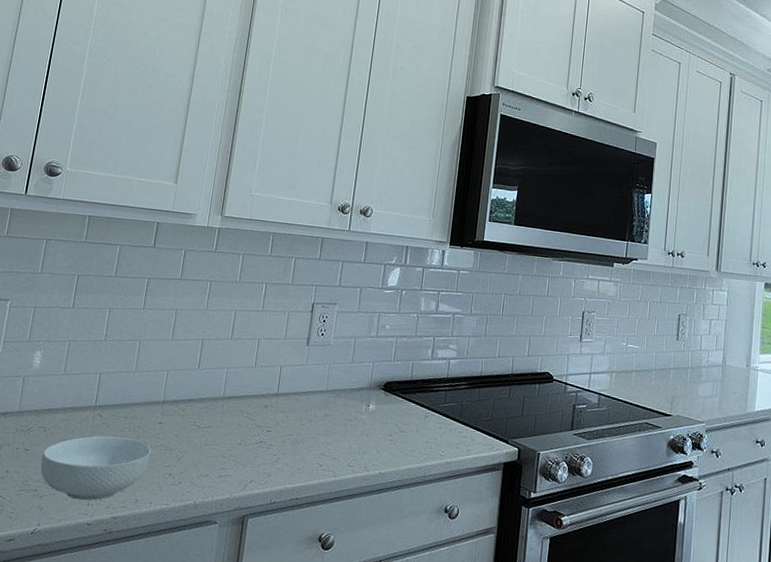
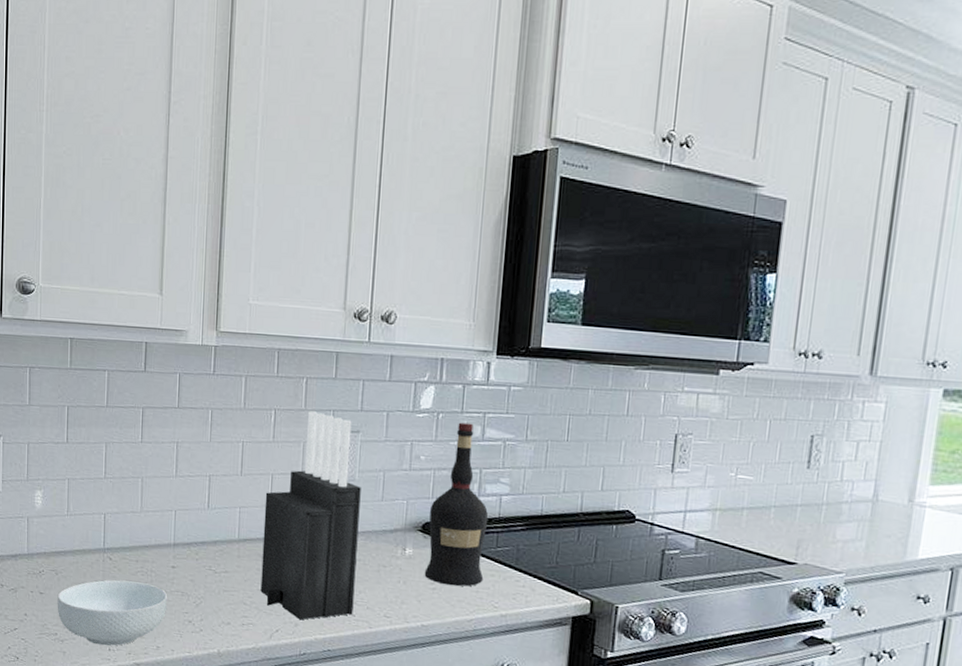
knife block: none [239,285,335,471] -> present [260,411,361,621]
liquor: none [384,298,439,438] -> present [424,422,489,587]

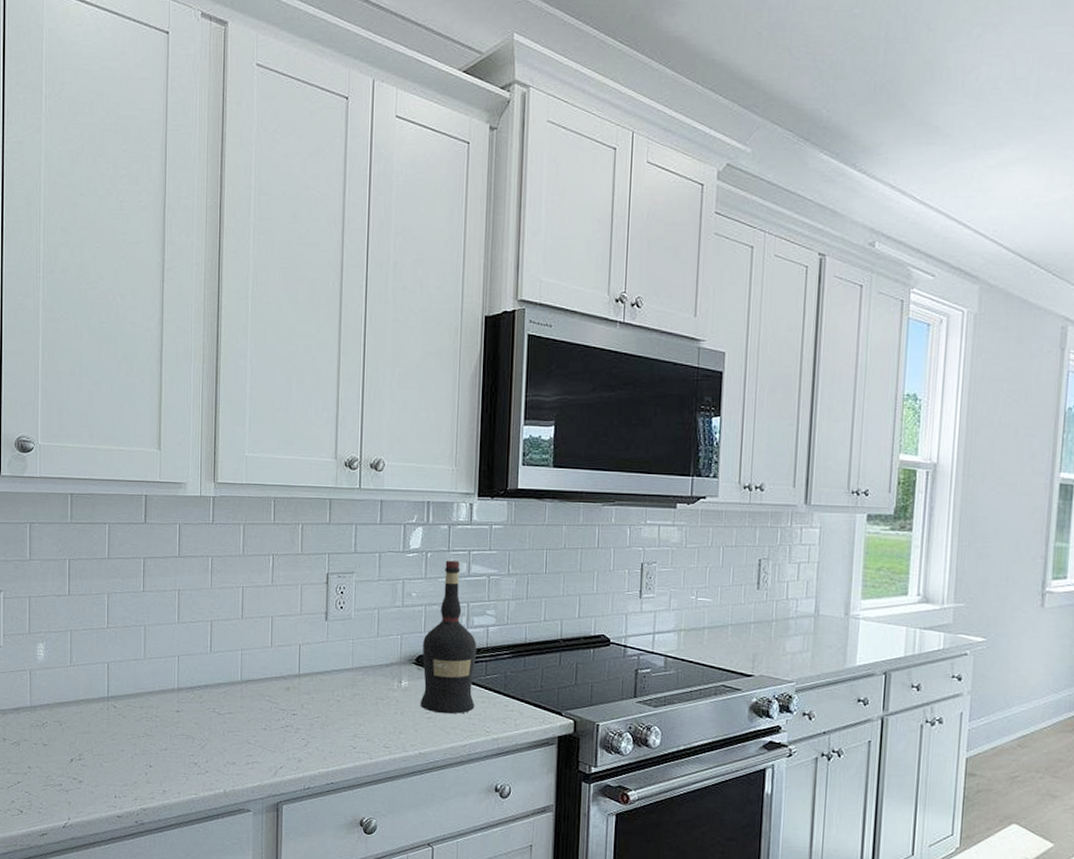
cereal bowl: present [57,580,168,646] -> none [61,727,173,794]
knife block: present [260,411,361,621] -> none [264,555,357,756]

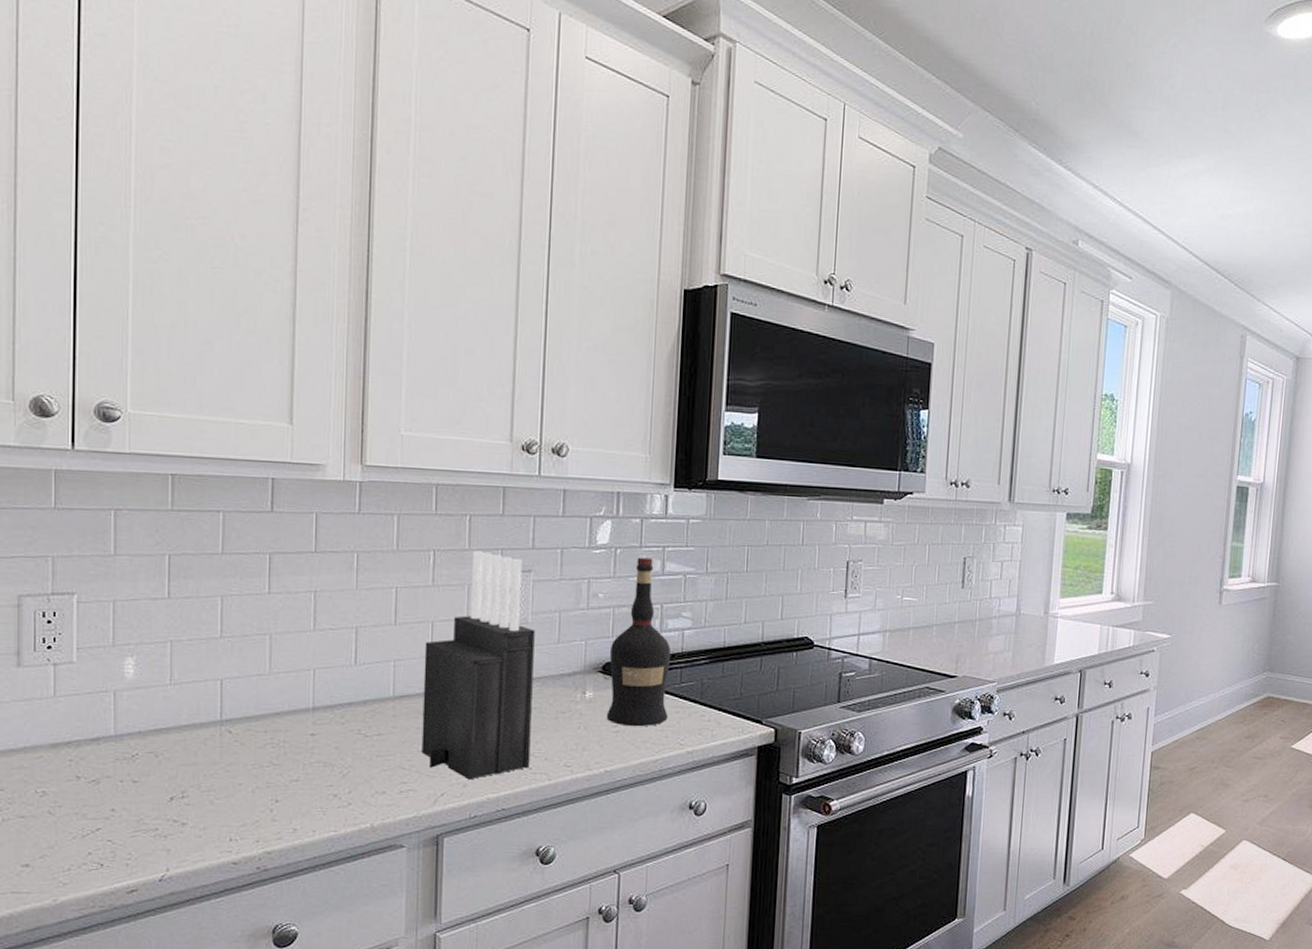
knife block: none [264,555,357,756] -> present [421,551,535,780]

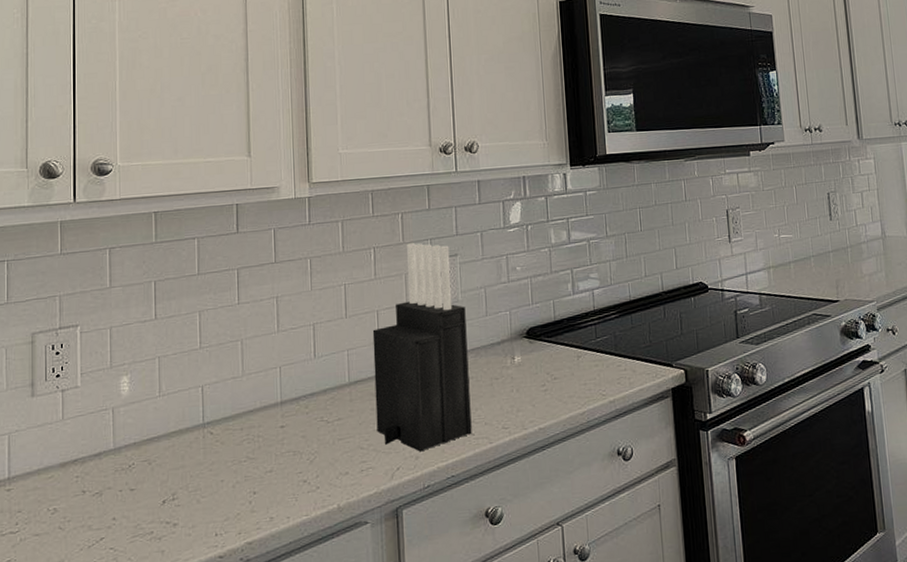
liquor: present [606,557,672,727] -> none [532,229,589,384]

